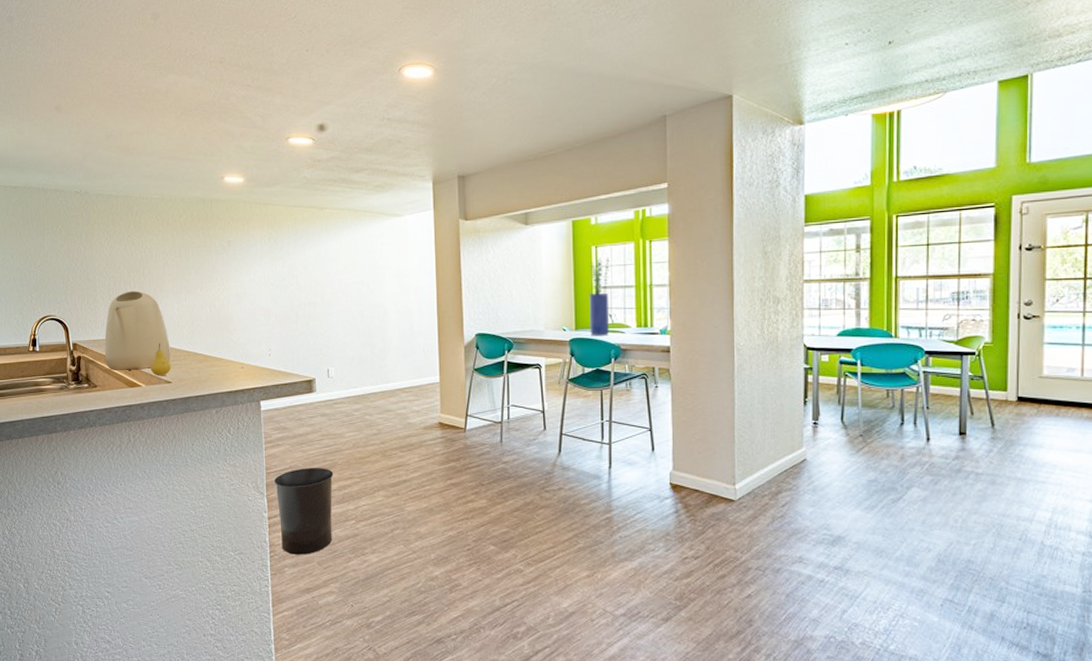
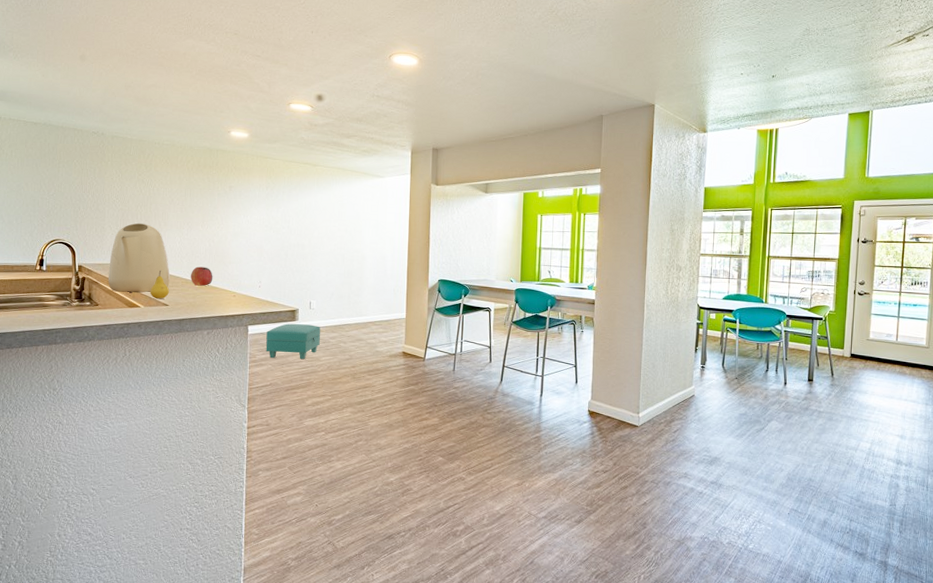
fruit: none [193,336,218,358] -> present [191,266,213,286]
waste bin: present [274,467,334,555] -> none [255,385,309,460]
ottoman: none [281,396,342,438] -> present [266,324,320,360]
vase: present [589,257,610,336] -> none [532,224,551,288]

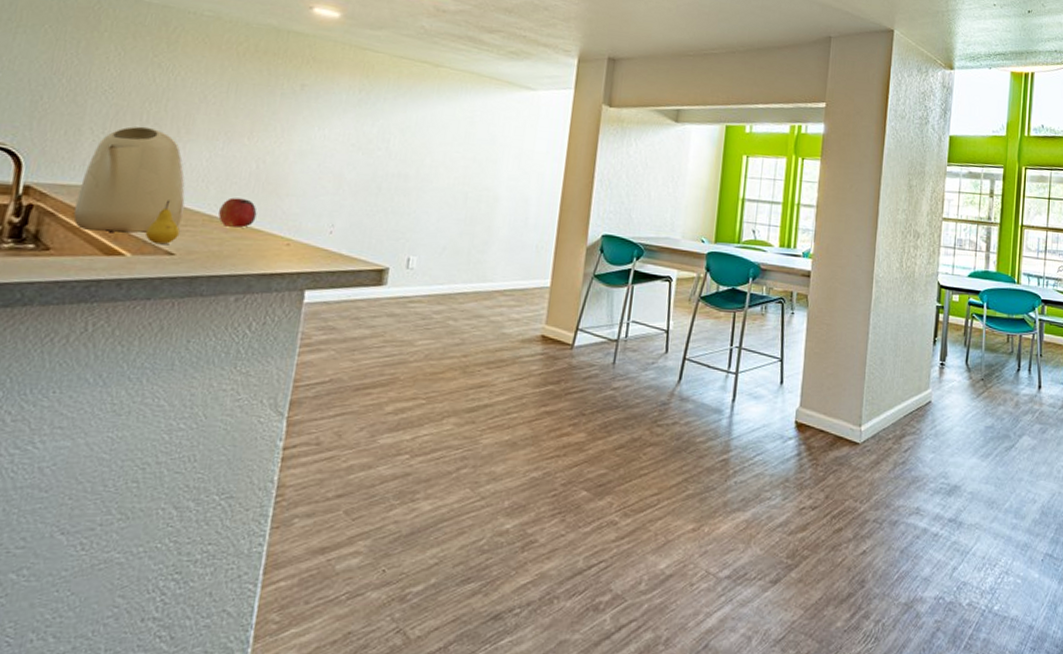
ottoman: present [266,324,320,360] -> none [329,289,420,344]

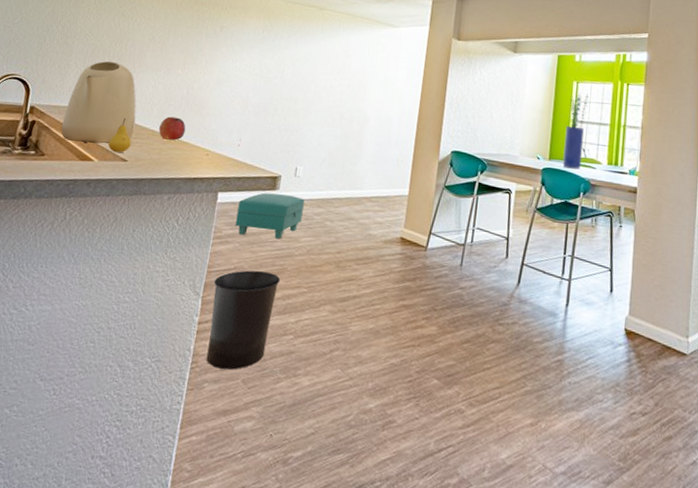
waste bin: none [295,381,391,500] -> present [206,270,281,370]
ottoman: none [329,289,420,344] -> present [235,192,305,239]
vase: none [730,168,760,253] -> present [562,93,589,169]

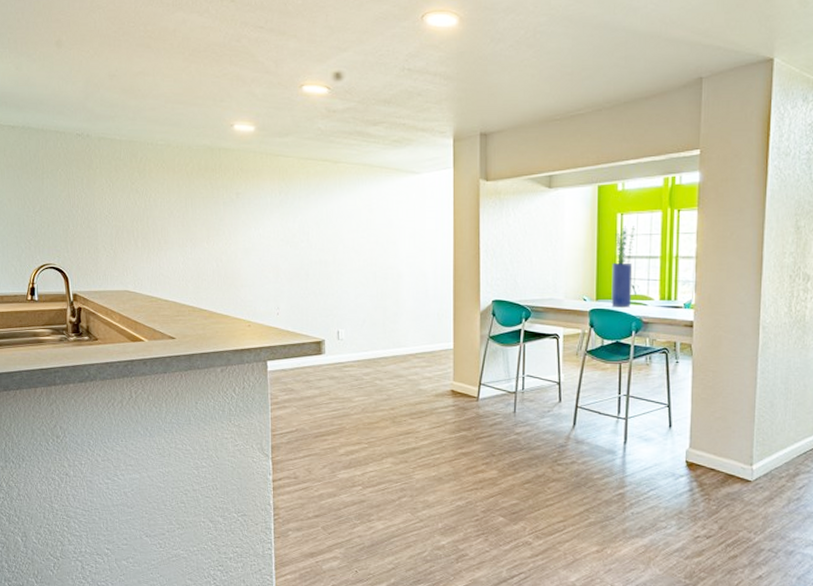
kettle: present [61,61,137,143] -> none [106,241,176,324]
fruit: present [107,118,132,153] -> none [153,297,176,332]
fruit: present [159,116,186,141] -> none [198,291,224,315]
waste bin: present [206,270,281,370] -> none [279,430,341,519]
ottoman: present [235,192,305,239] -> none [289,358,352,401]

